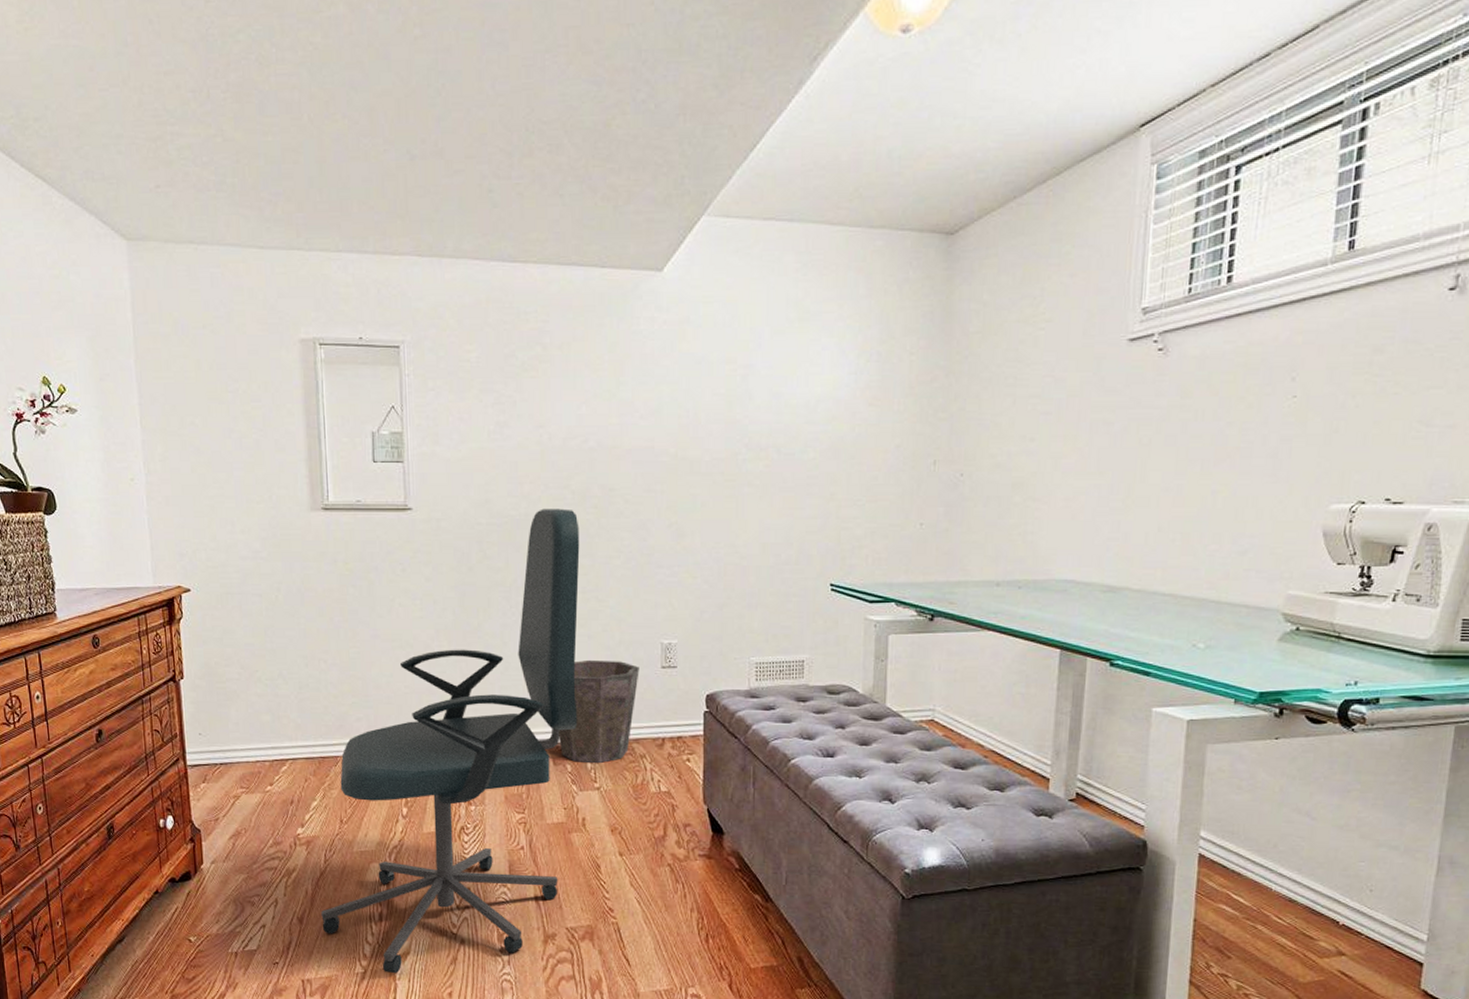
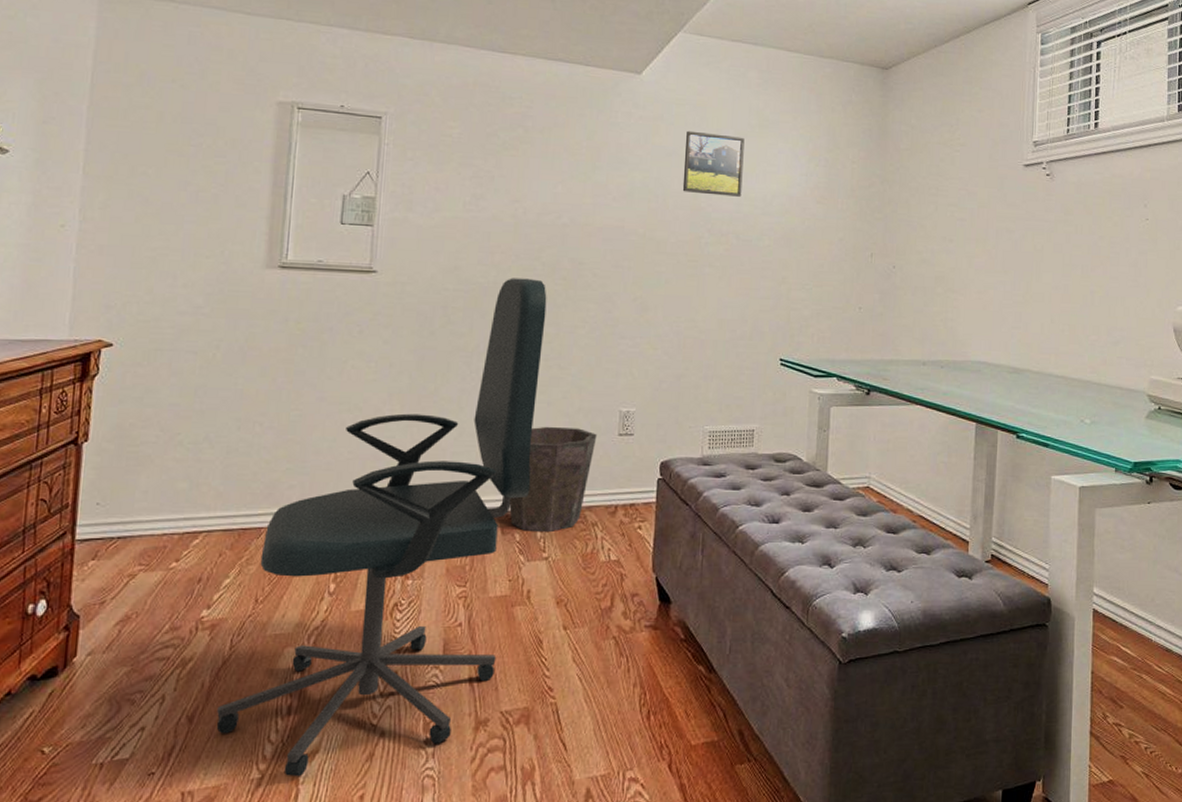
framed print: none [715,332,782,405] -> present [682,130,745,197]

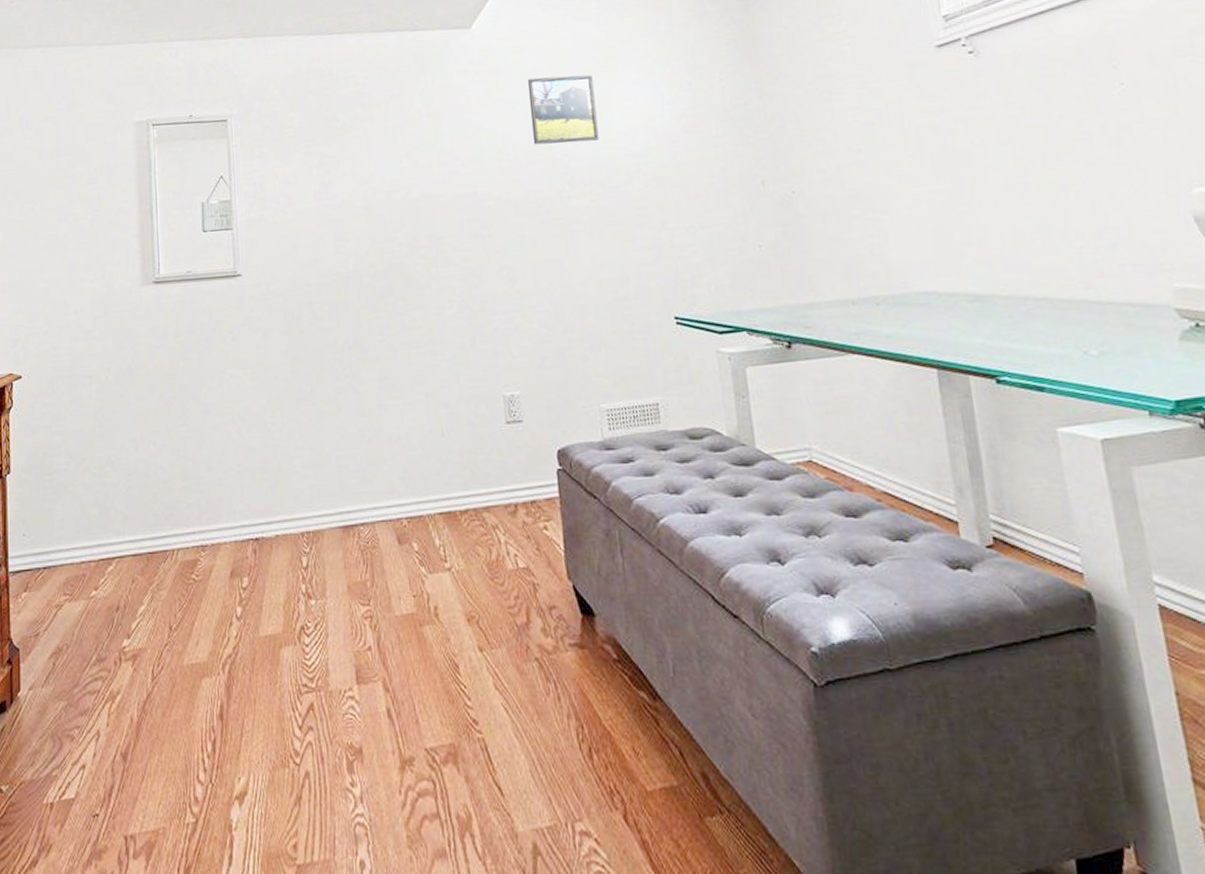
office chair: present [216,278,547,776] -> none [147,261,422,821]
waste bin: present [509,426,597,533] -> none [402,419,484,540]

